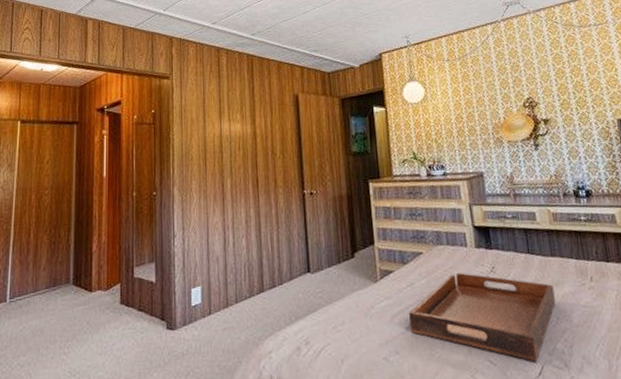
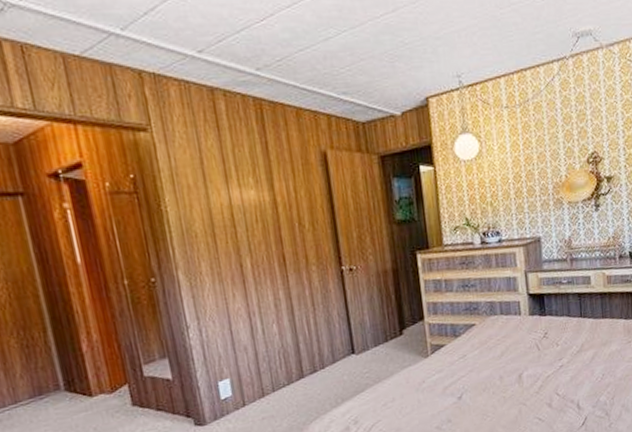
serving tray: present [409,272,556,362] -> none [461,340,603,415]

